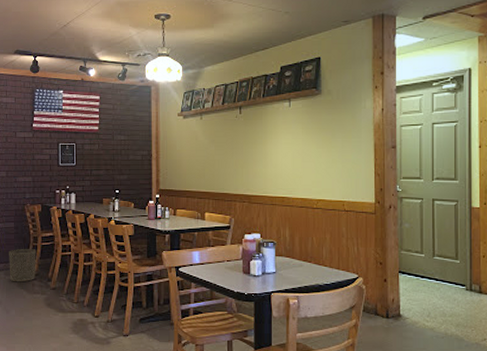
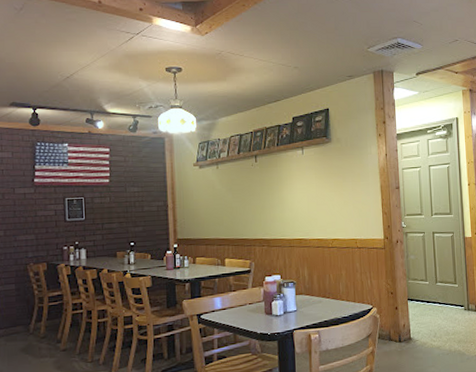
waste bin: present [9,248,36,282] -> none [9,309,43,348]

